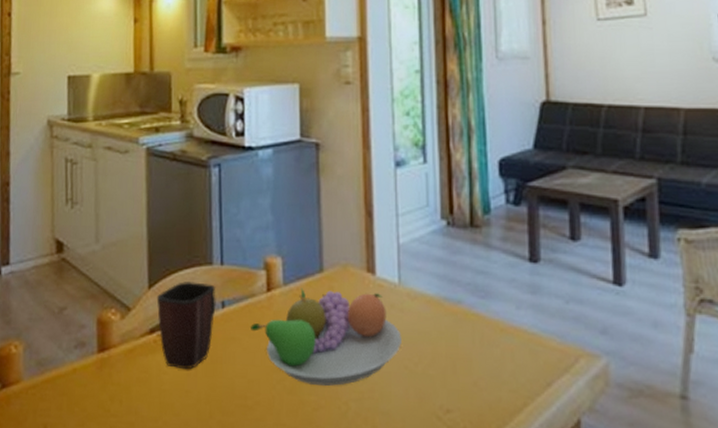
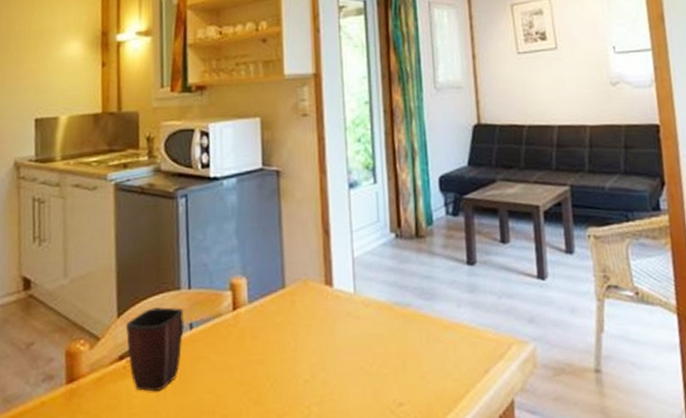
fruit bowl: present [251,288,402,386] -> none [218,303,358,394]

